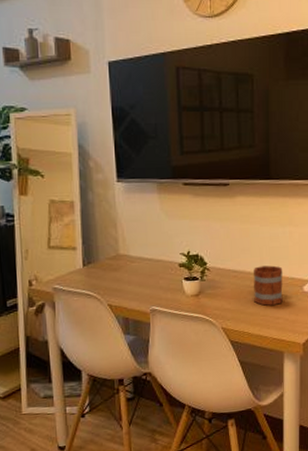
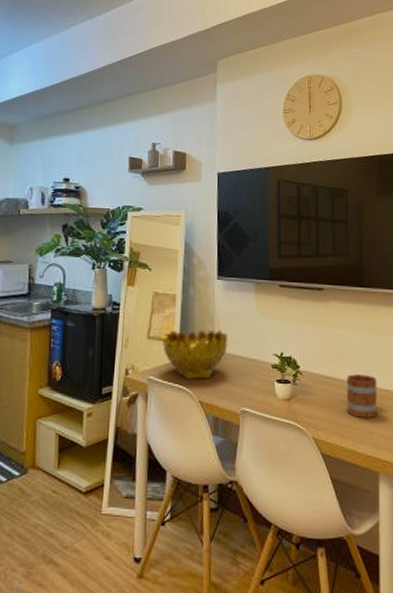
decorative bowl: none [65,233,133,285] -> present [163,329,228,379]

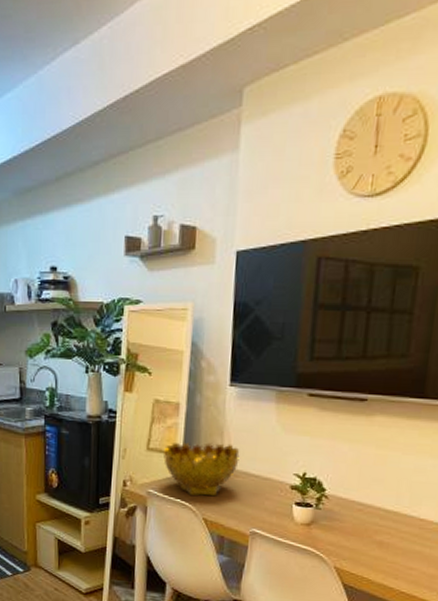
mug: present [346,374,377,418] -> none [381,502,427,553]

